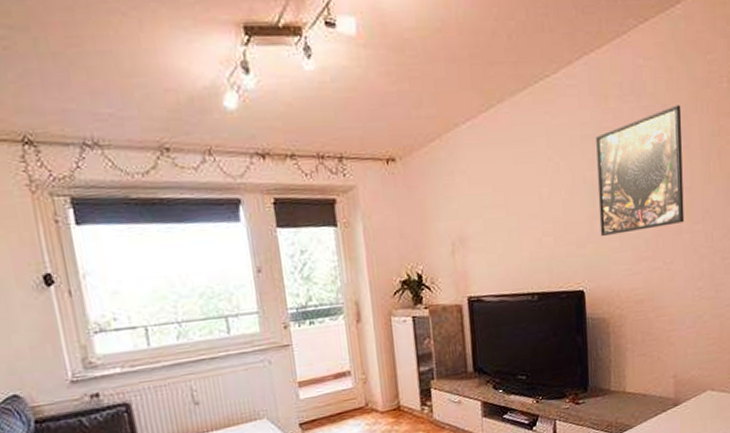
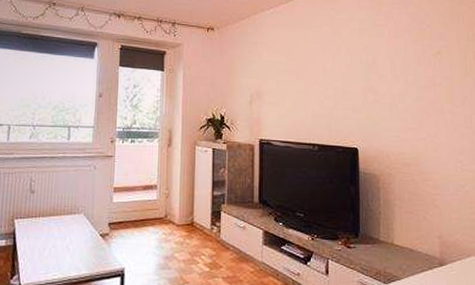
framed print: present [596,105,684,237] -> none [371,15,446,107]

